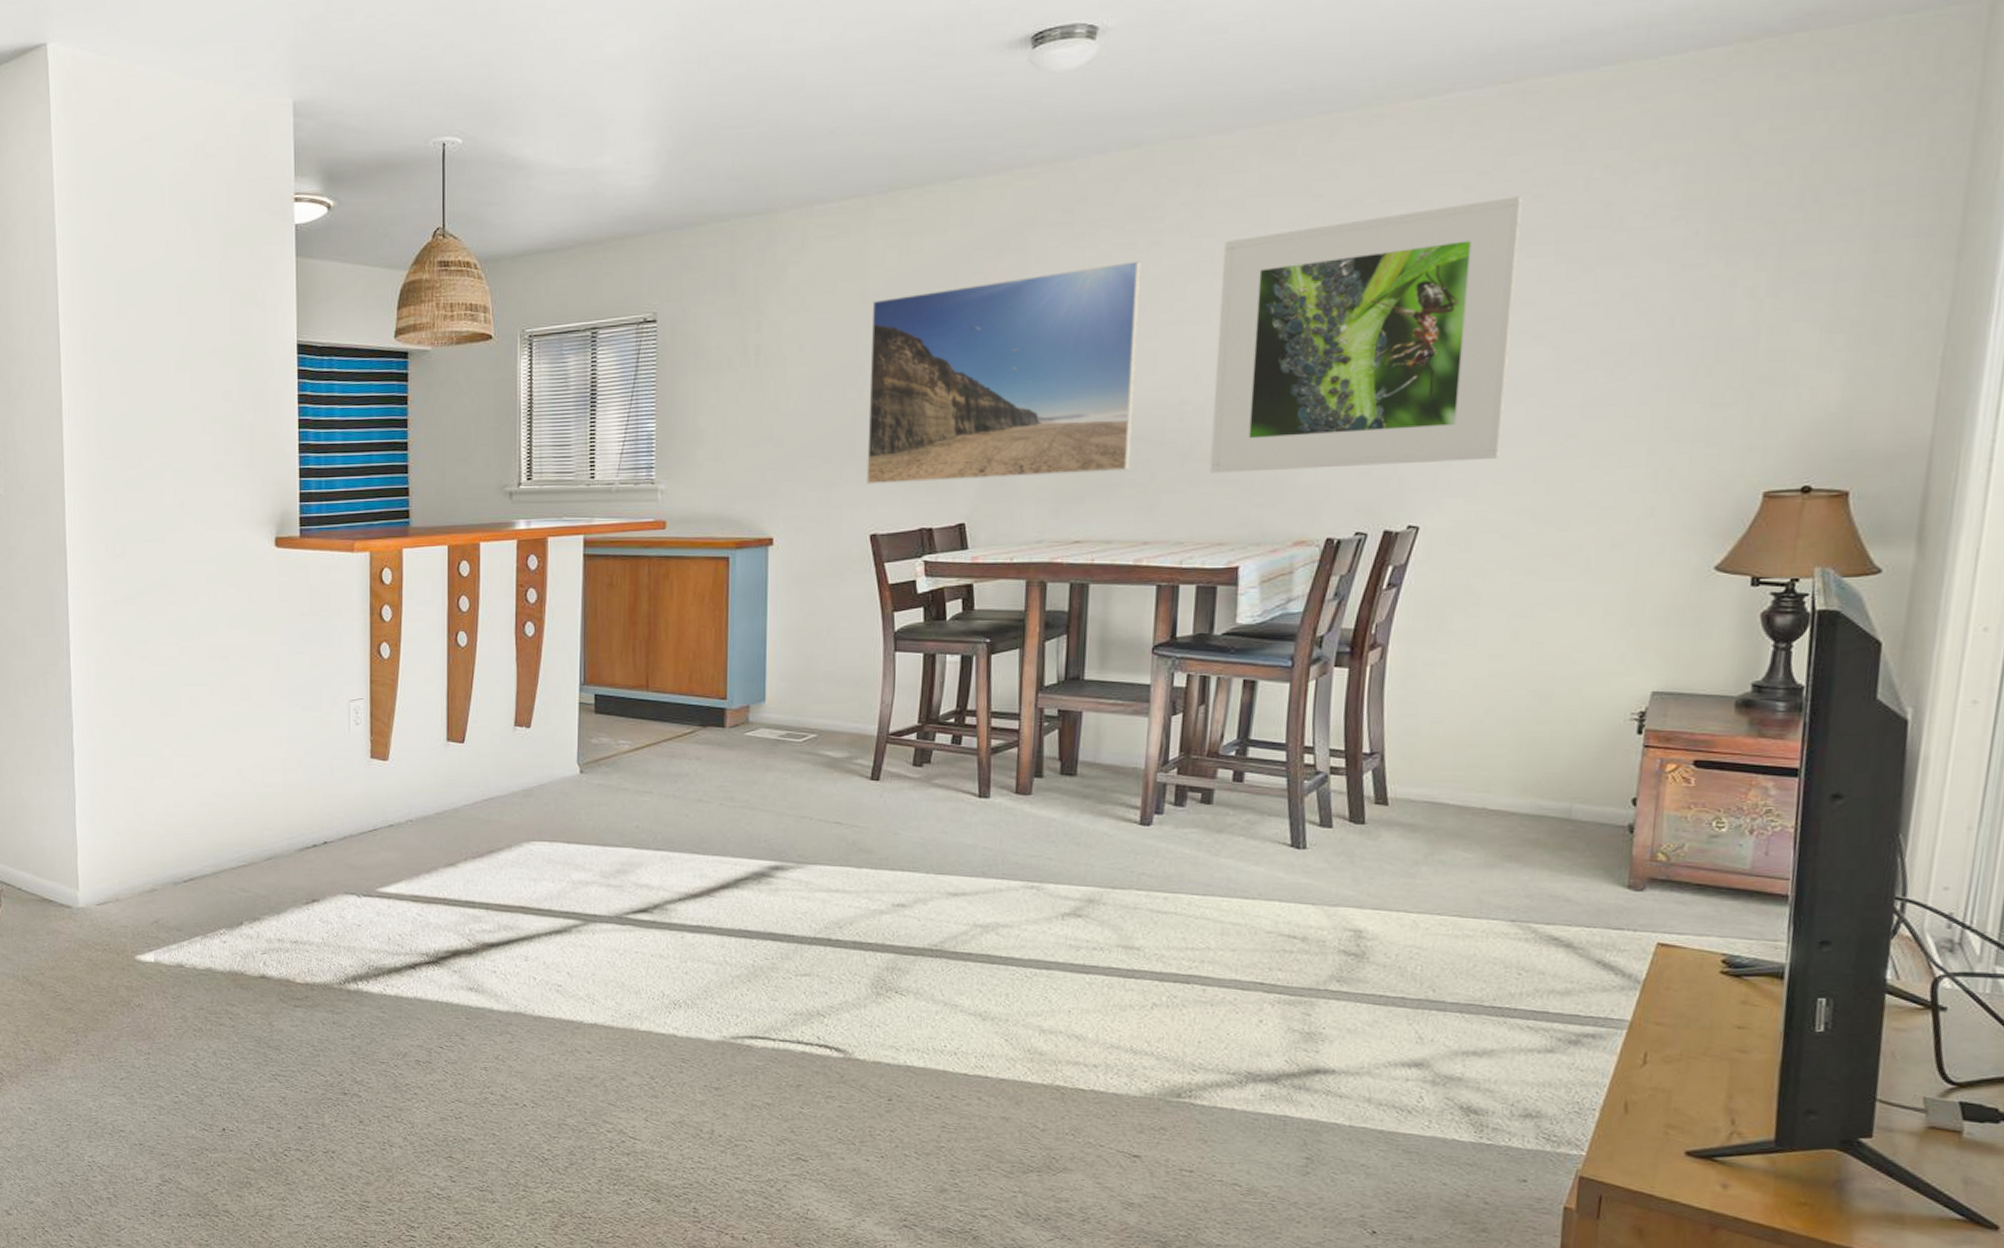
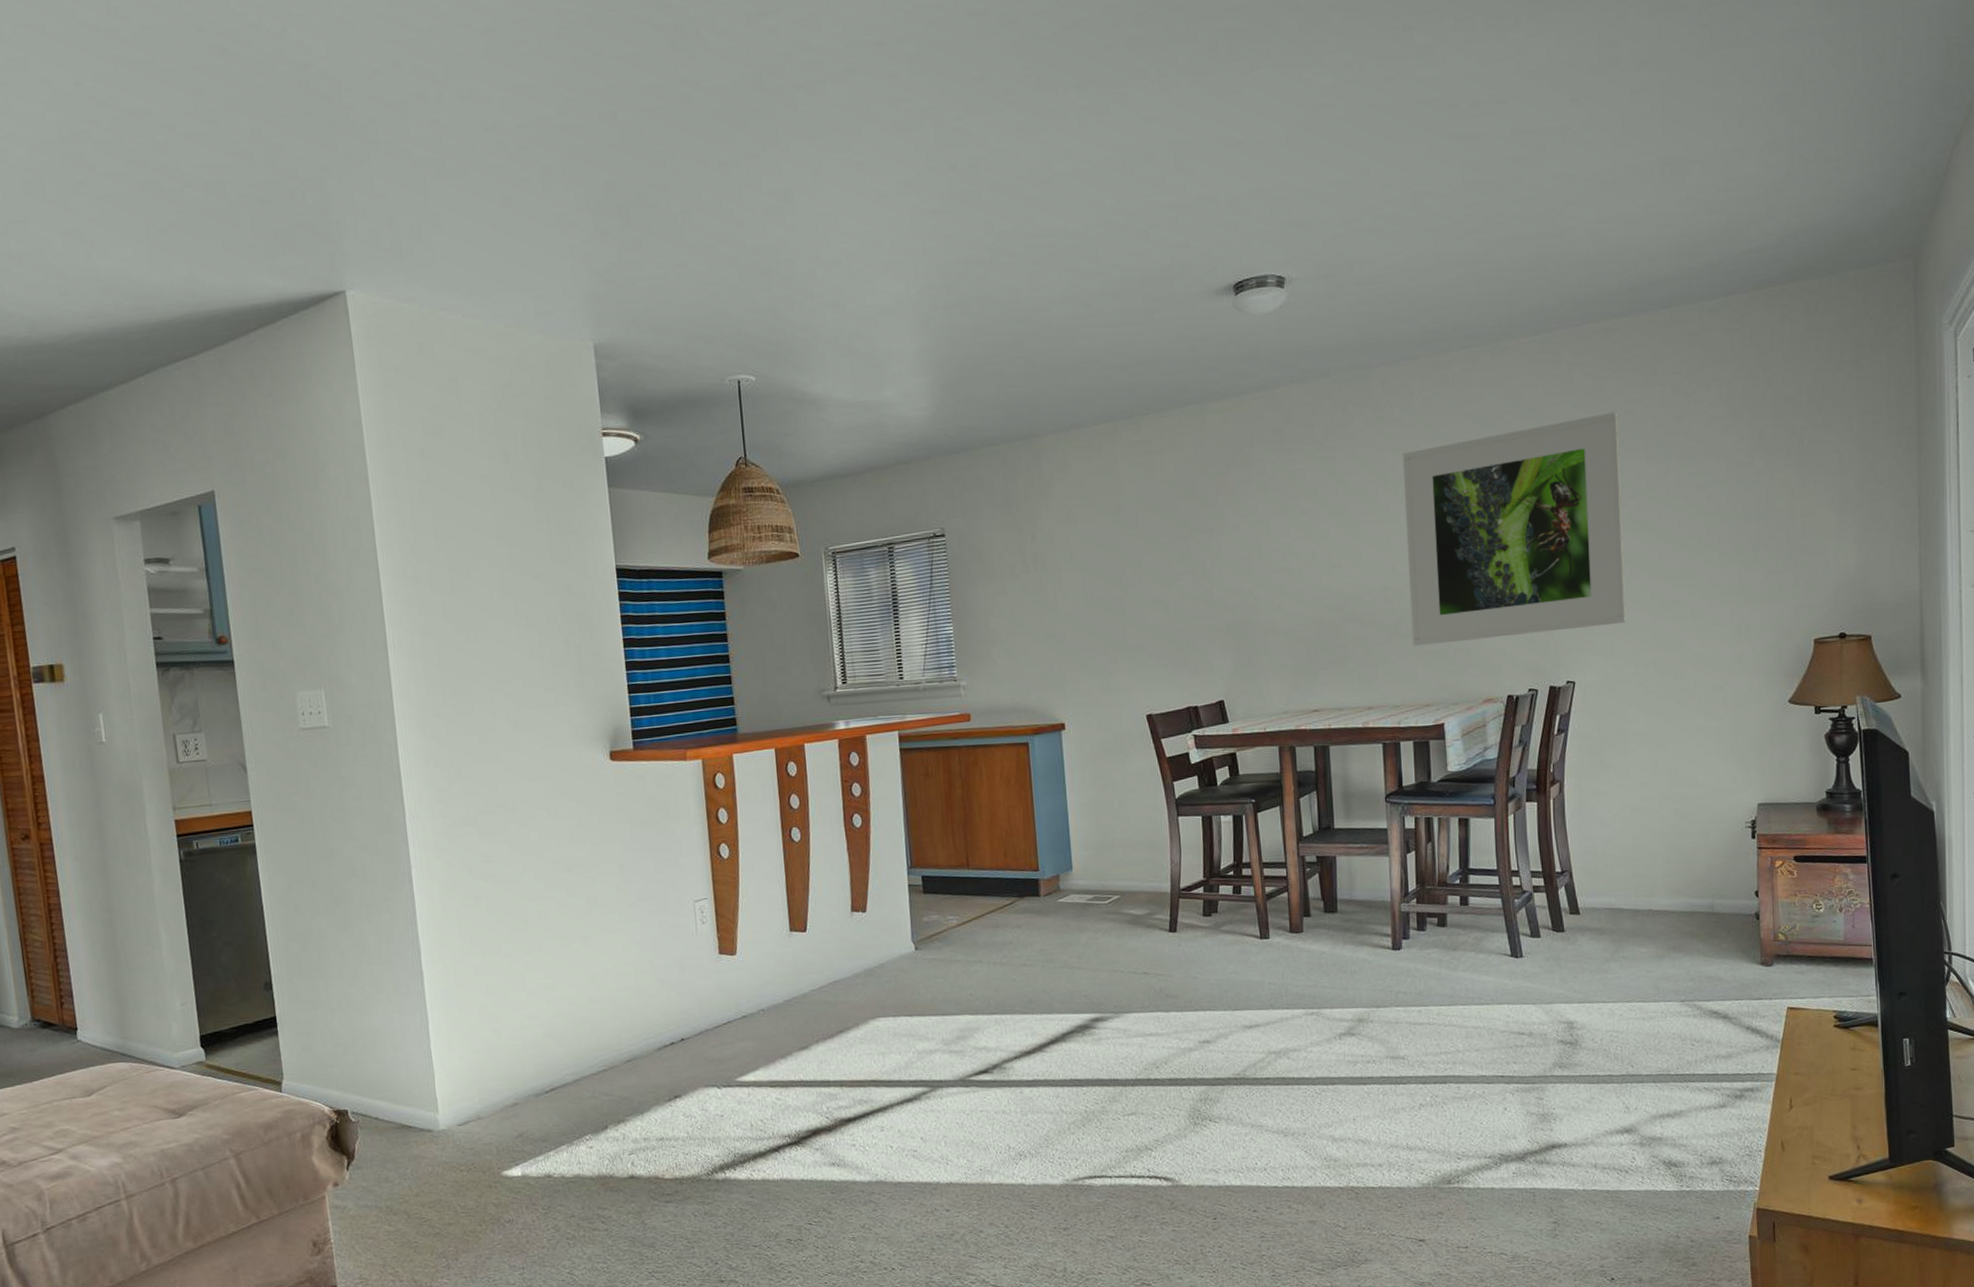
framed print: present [866,261,1141,485] -> none [1127,471,1350,671]

